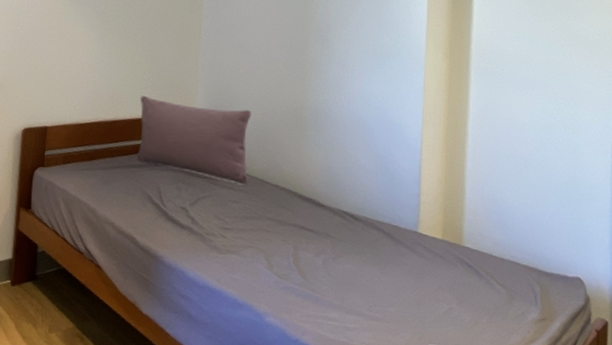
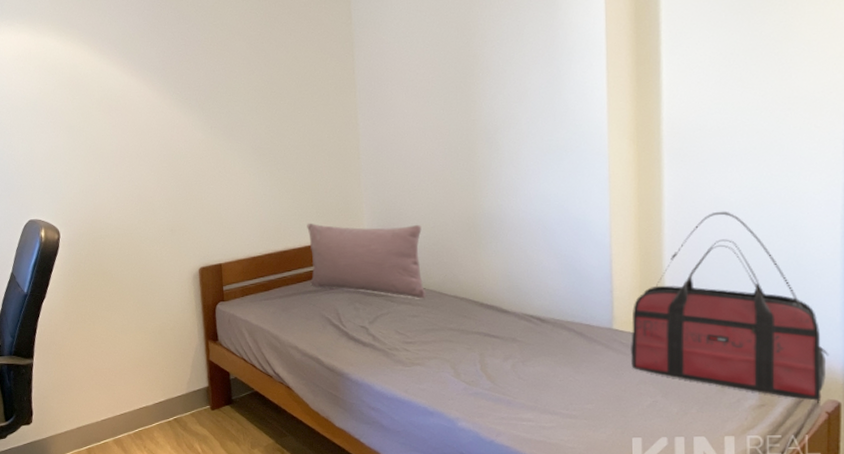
duffel bag: none [432,129,600,318] -> present [631,211,830,401]

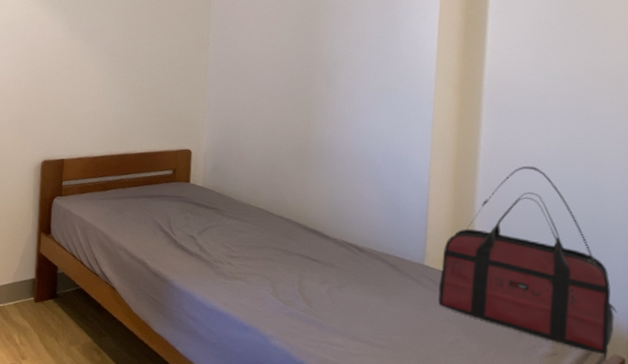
pillow: present [307,223,426,299] -> none [147,130,257,216]

